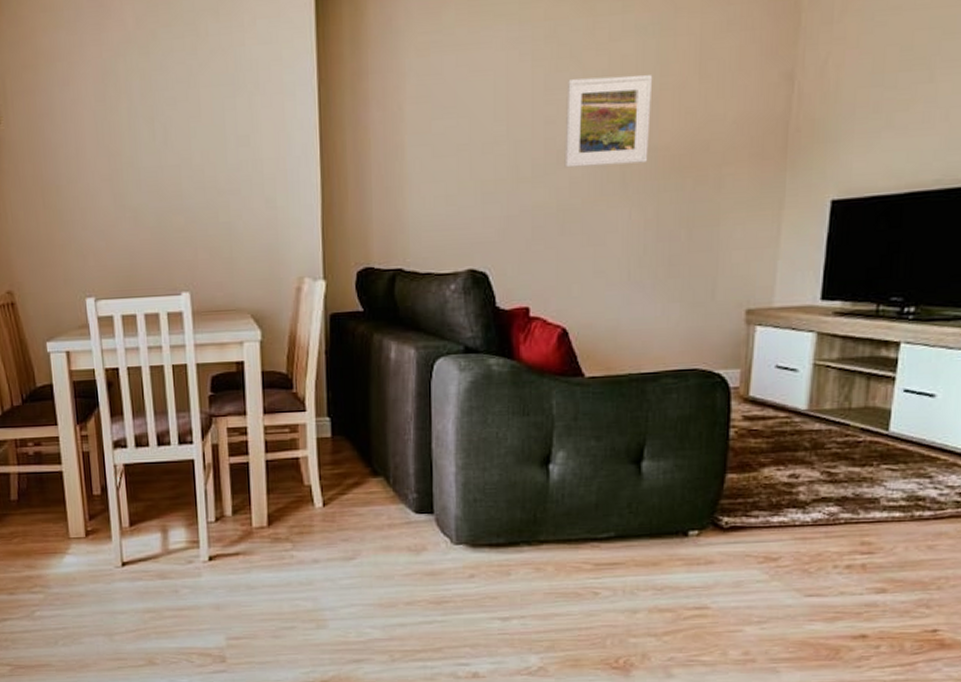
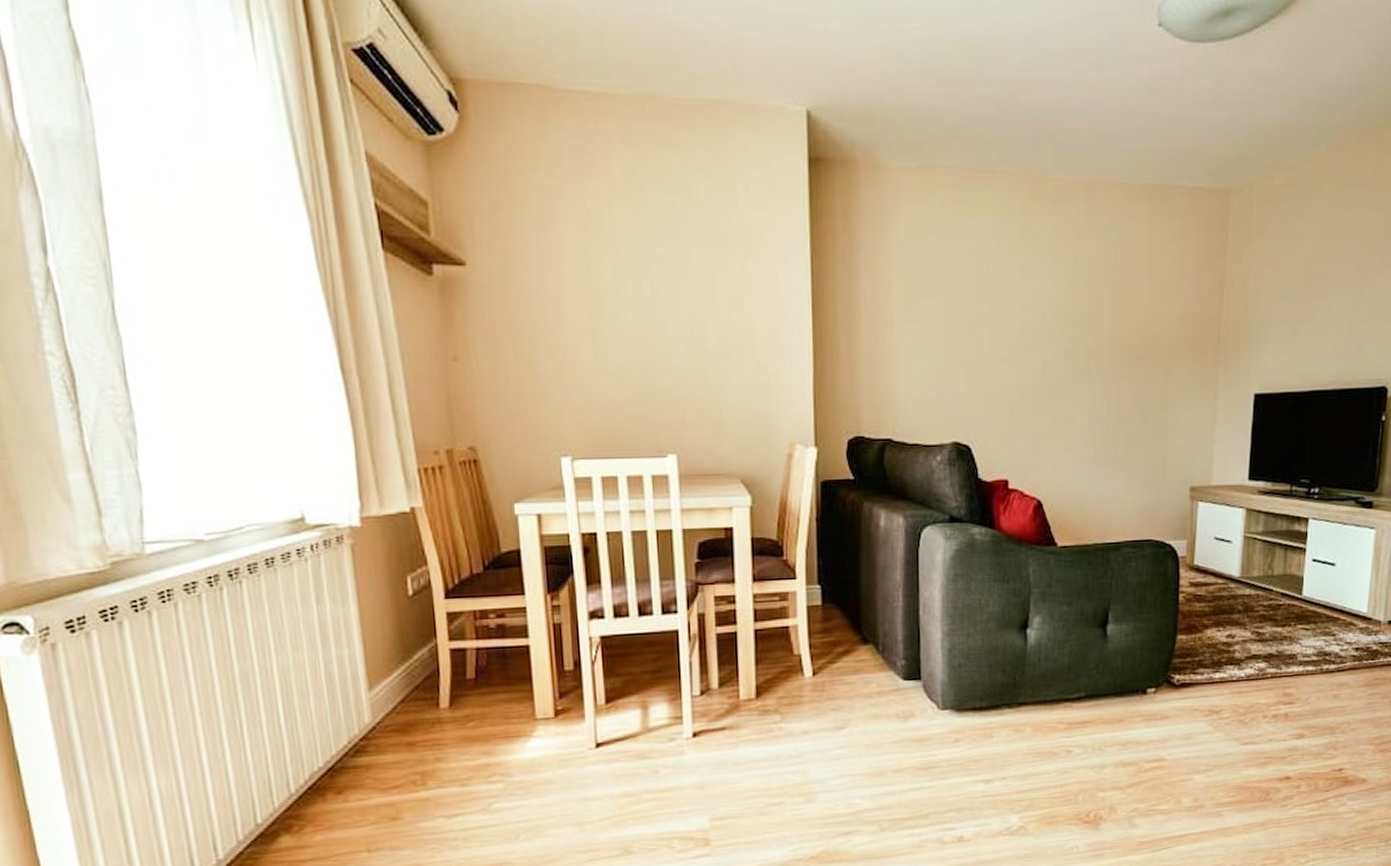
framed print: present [564,74,653,168] -> none [1038,271,1112,351]

